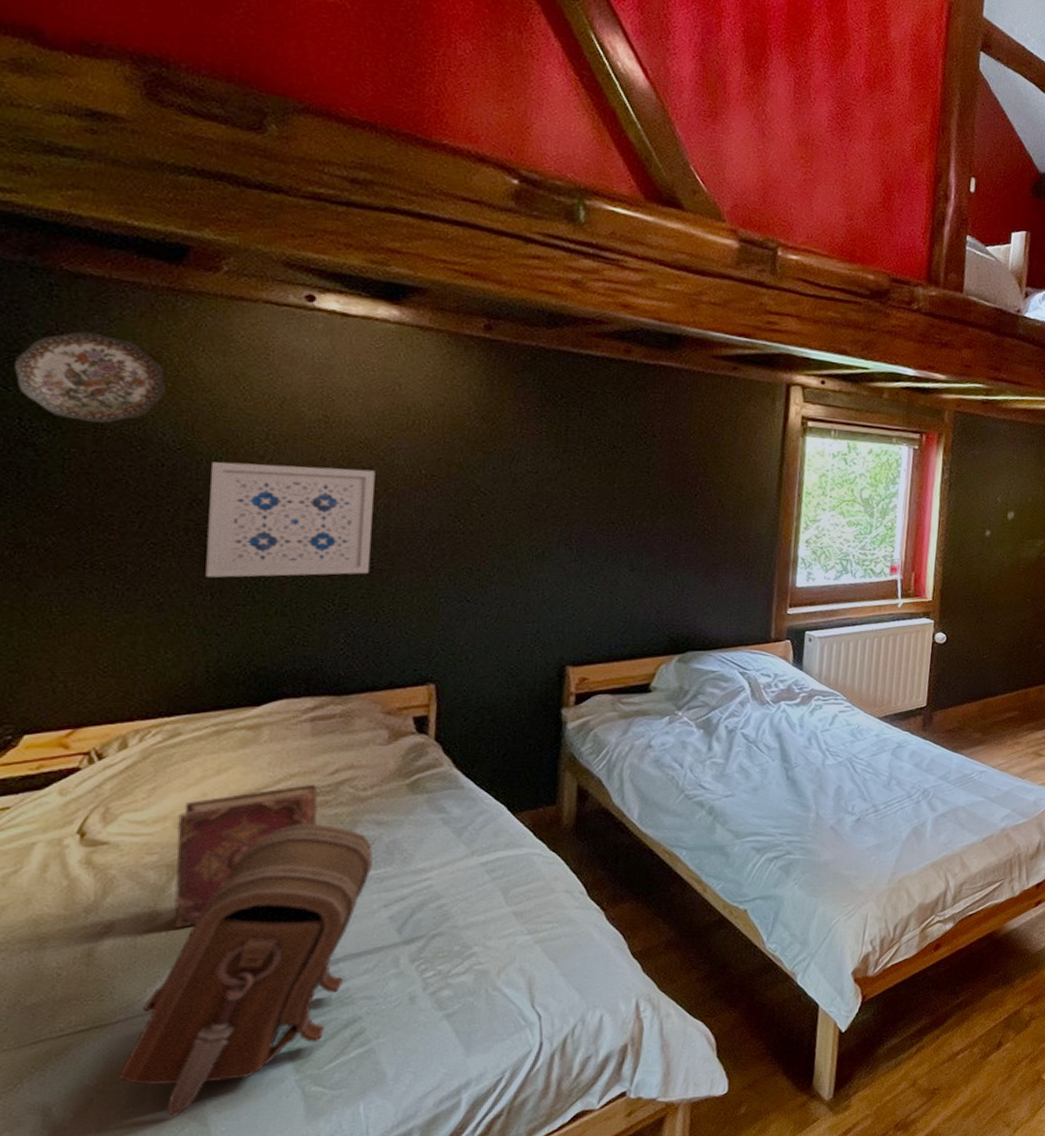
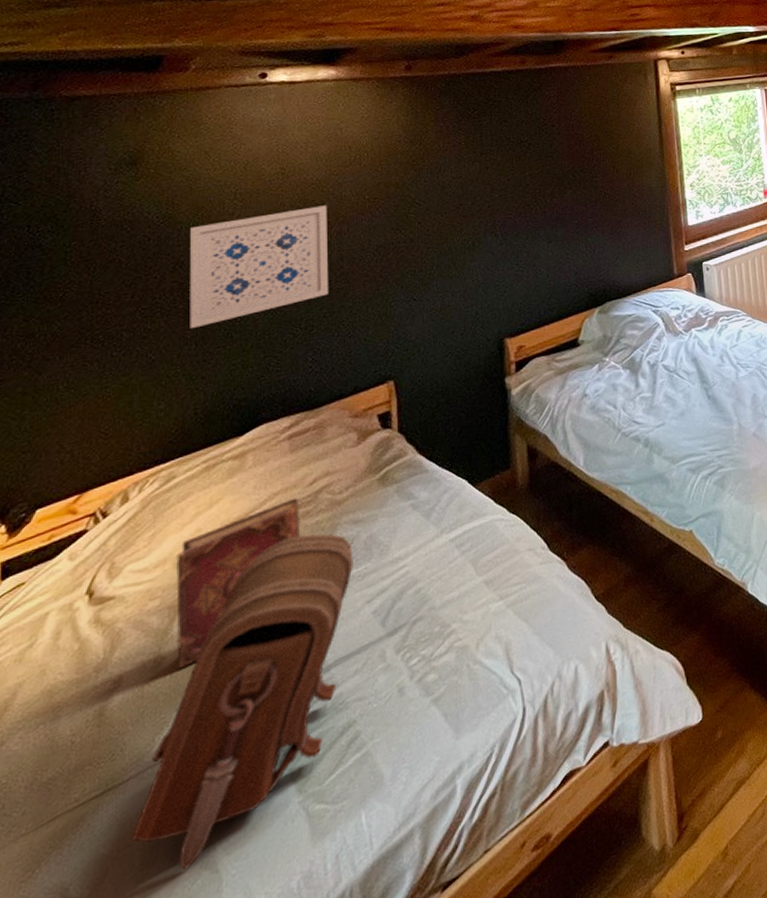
decorative plate: present [14,331,165,424] -> none [23,141,149,218]

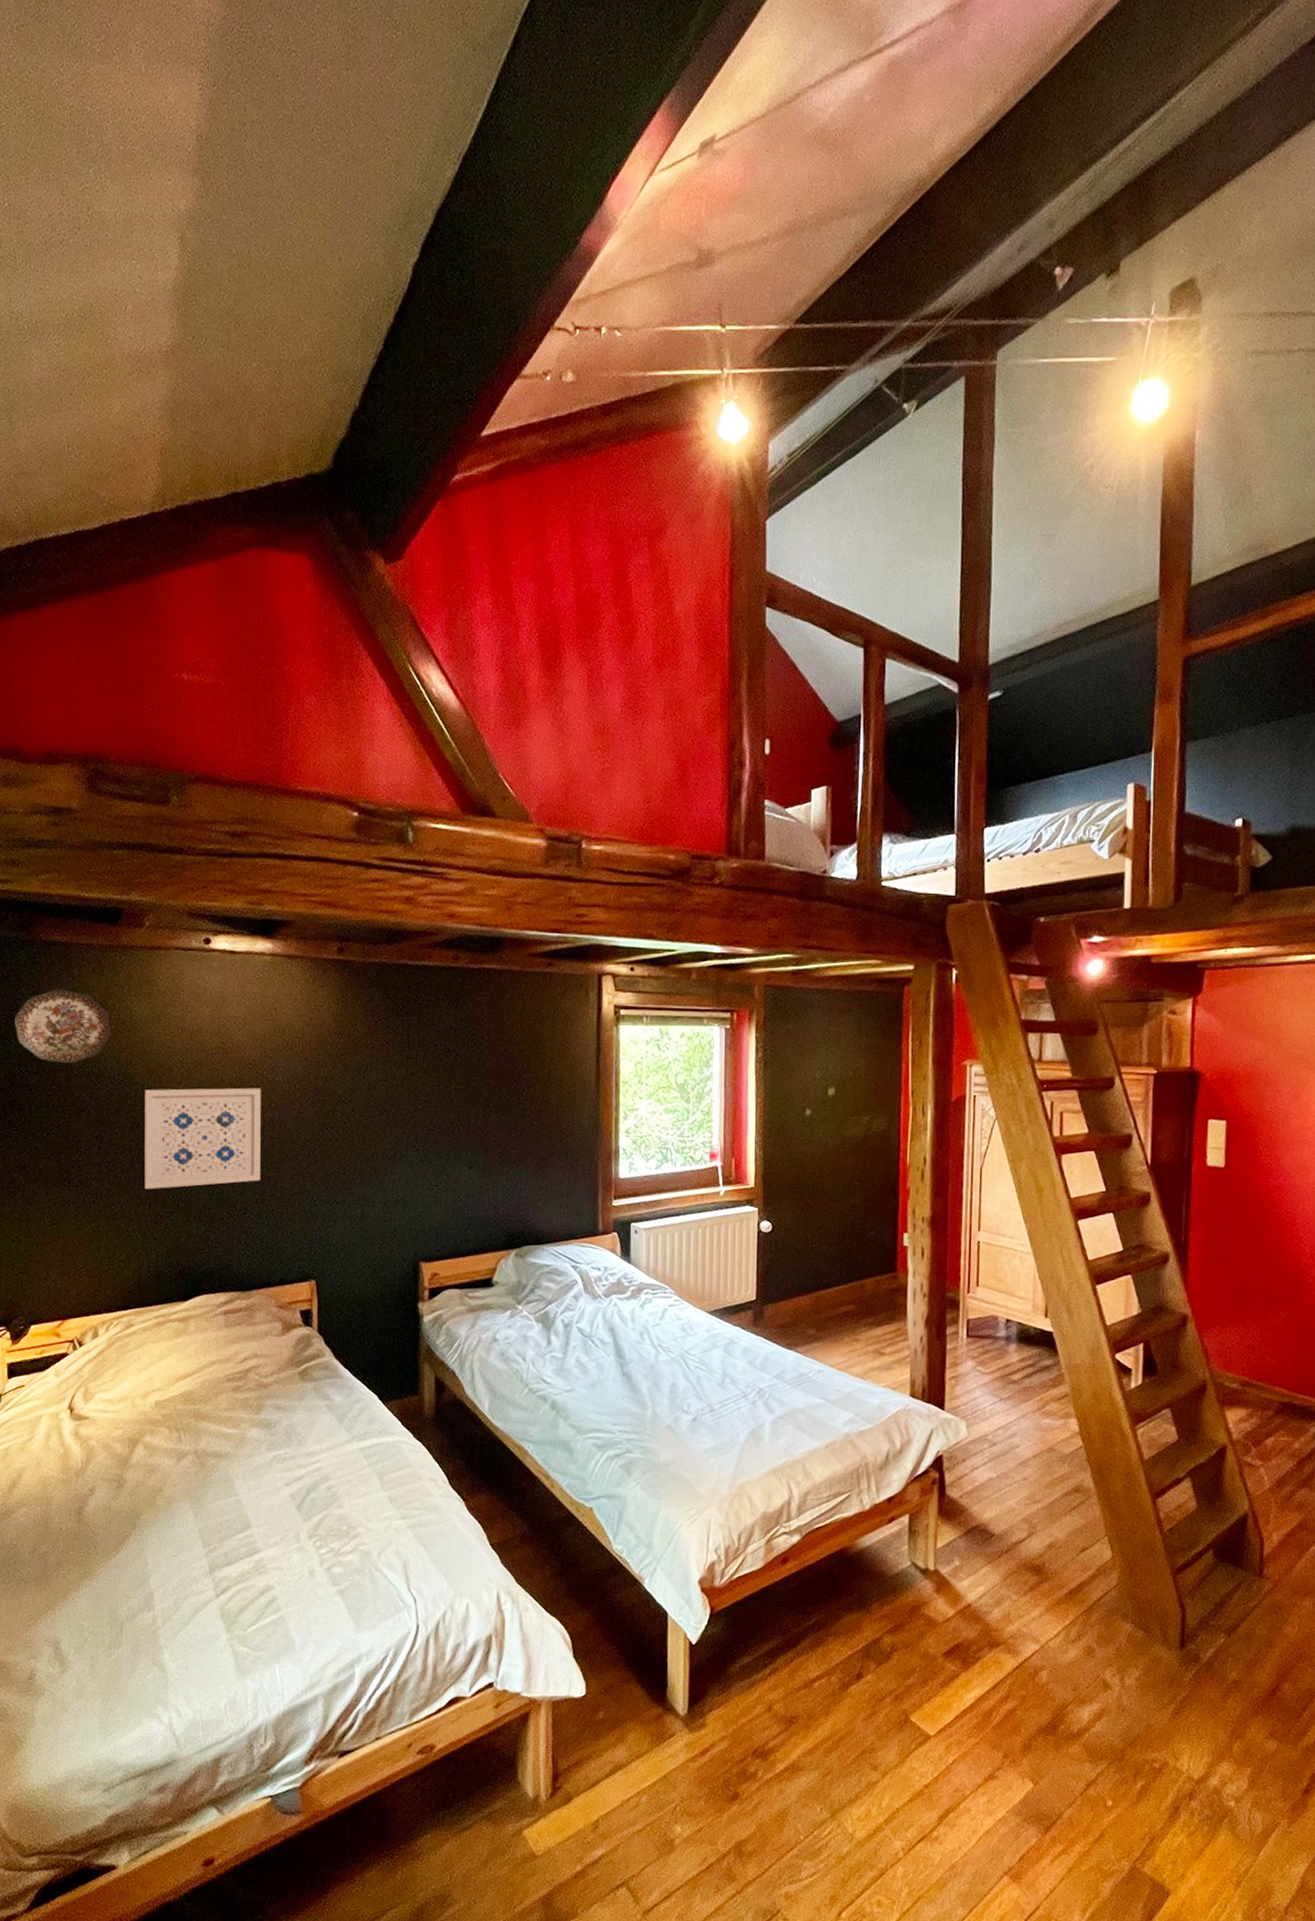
decorative plate: none [23,141,149,218] -> present [15,989,111,1064]
pouch: present [130,533,353,871] -> none [102,1407,275,1661]
hardback book: present [175,497,301,670] -> none [133,1370,233,1495]

